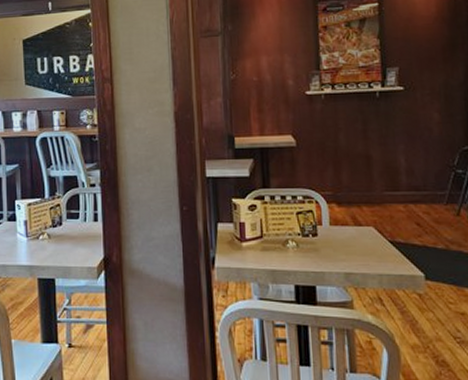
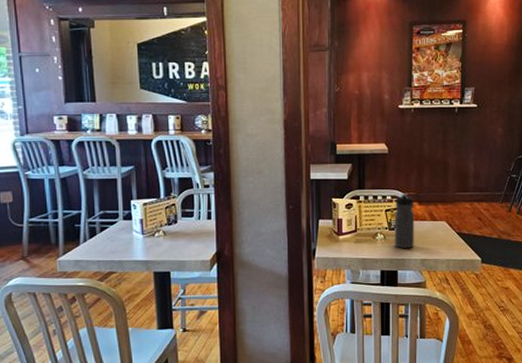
water bottle: none [307,193,335,260] -> present [394,194,415,249]

